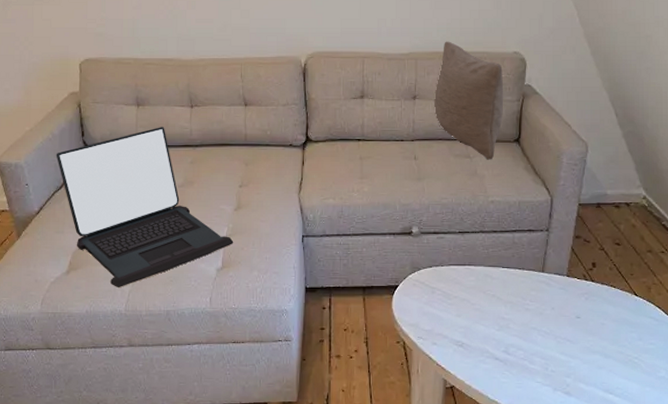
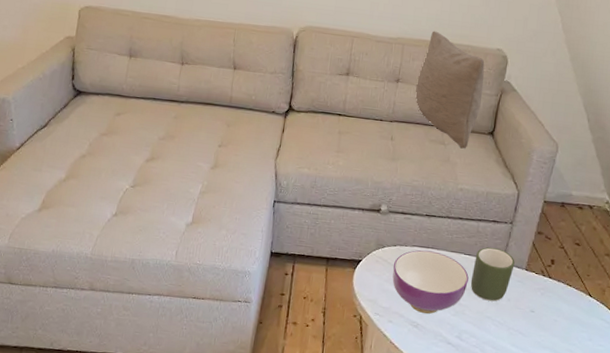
laptop: present [56,127,234,288] -> none [44,79,207,232]
bowl: none [432,268,509,331] -> present [392,250,469,314]
mug: none [513,258,555,312] -> present [471,247,515,302]

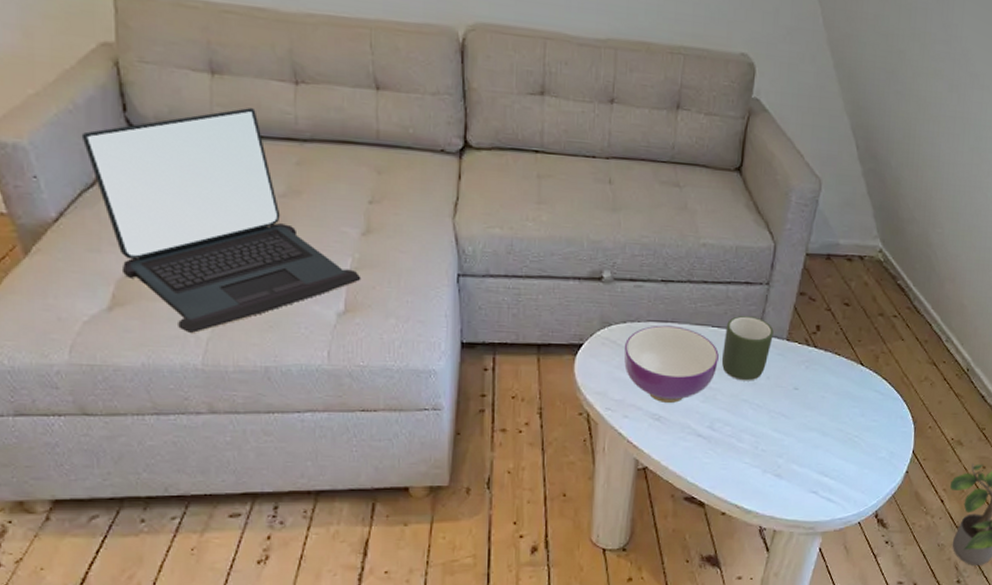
laptop: none [44,79,207,232] -> present [81,108,361,334]
pillow: present [415,31,485,149] -> none [636,28,726,192]

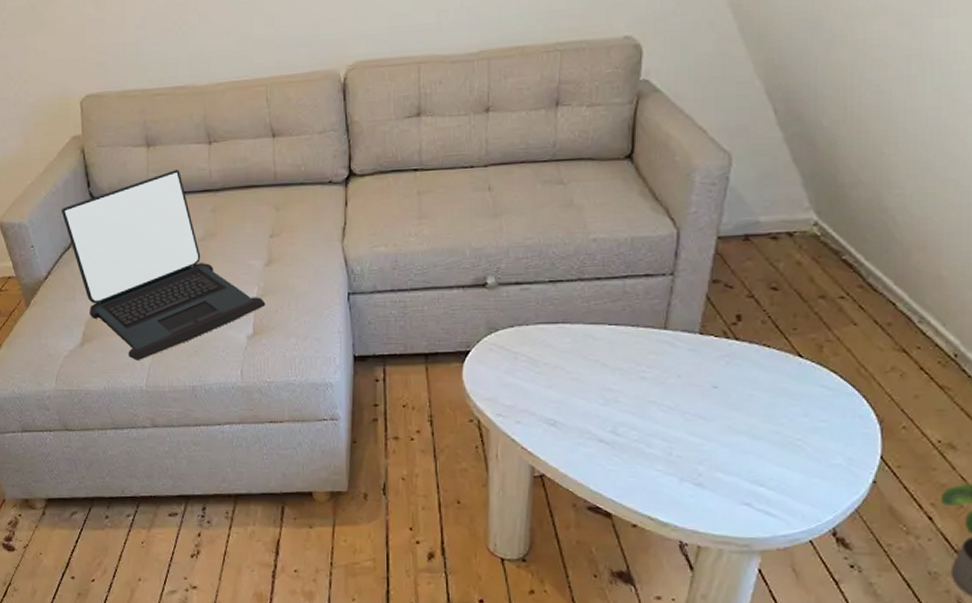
bowl: present [624,325,719,403] -> none [514,326,618,407]
mug: present [722,316,774,381] -> none [623,311,683,381]

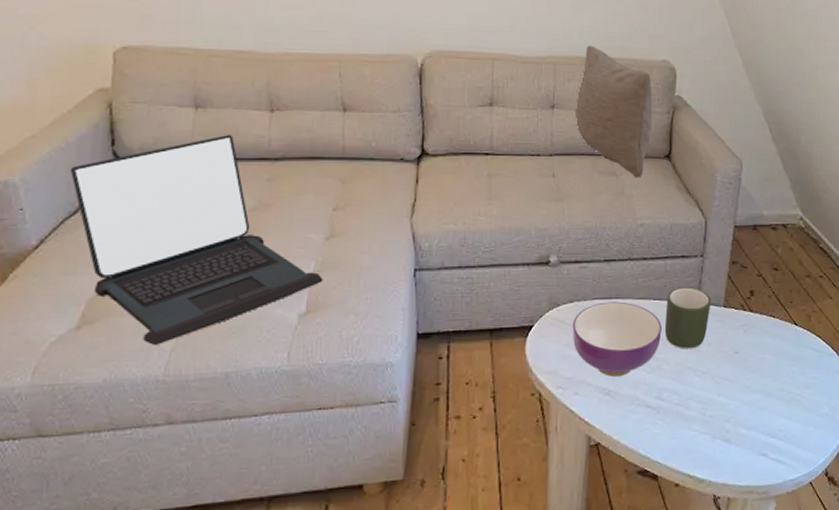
pillow: none [513,30,610,185] -> present [574,45,653,178]
bowl: none [514,326,618,407] -> present [573,301,662,377]
mug: none [623,311,683,381] -> present [665,287,711,349]

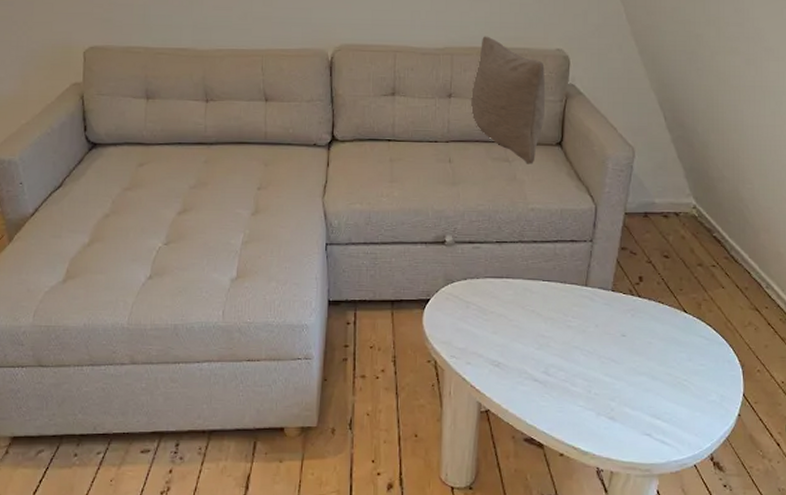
laptop: present [69,135,324,346] -> none [54,122,250,300]
bowl: present [573,301,662,377] -> none [466,281,550,350]
mug: present [665,287,711,349] -> none [554,270,599,329]

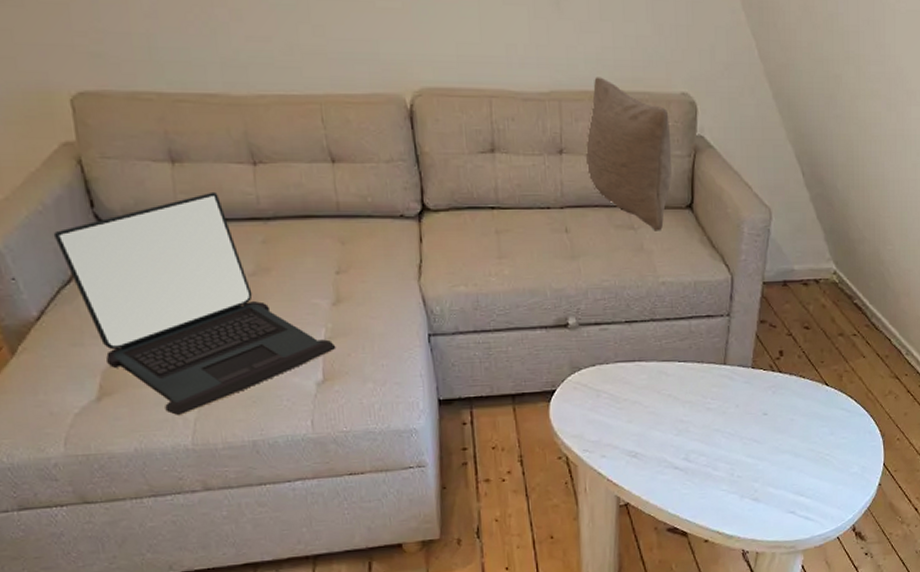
laptop: none [54,122,250,300] -> present [53,193,336,416]

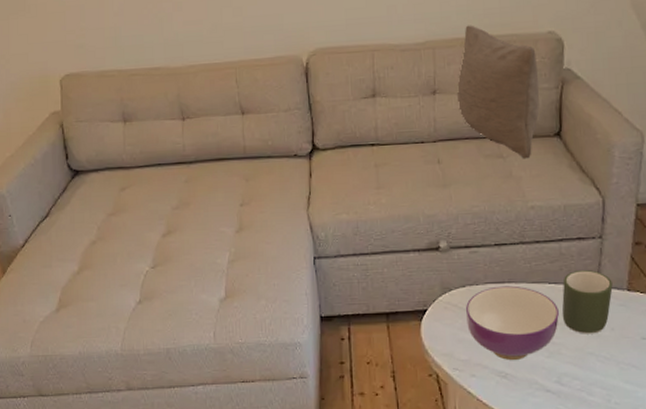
laptop: present [53,193,336,416] -> none [39,144,237,326]
bowl: none [596,364,688,440] -> present [466,285,559,360]
mug: none [691,348,739,412] -> present [562,270,613,334]

